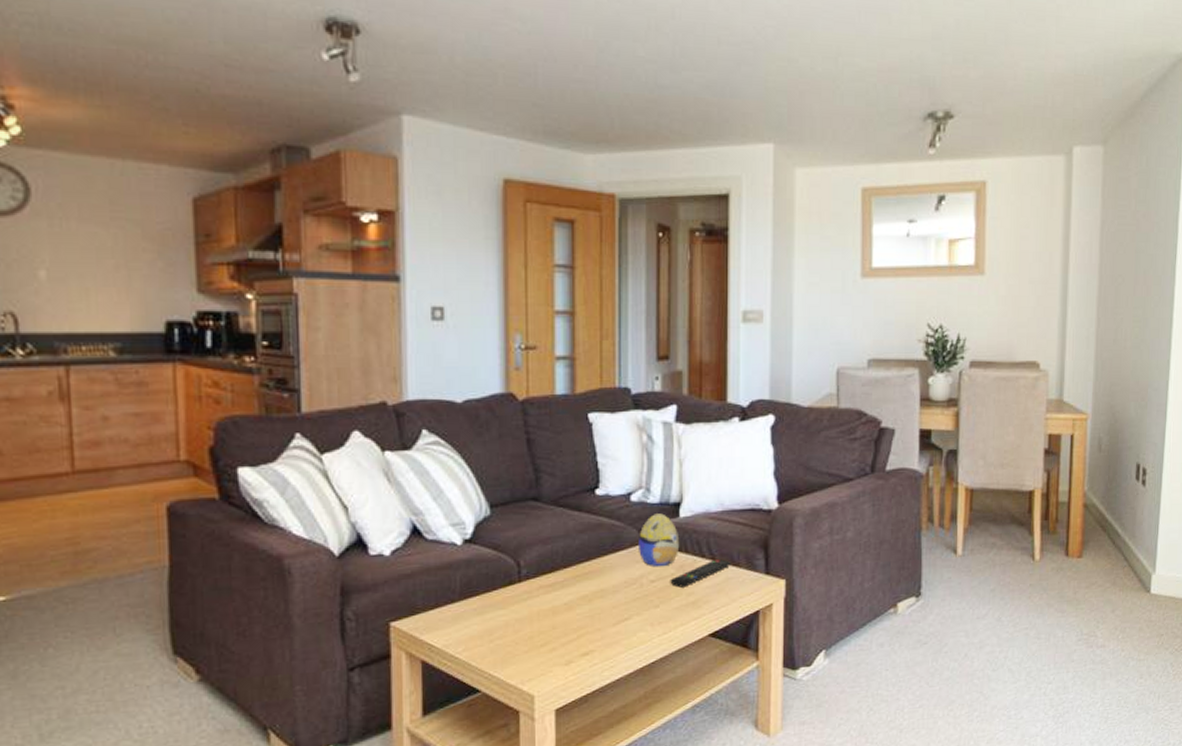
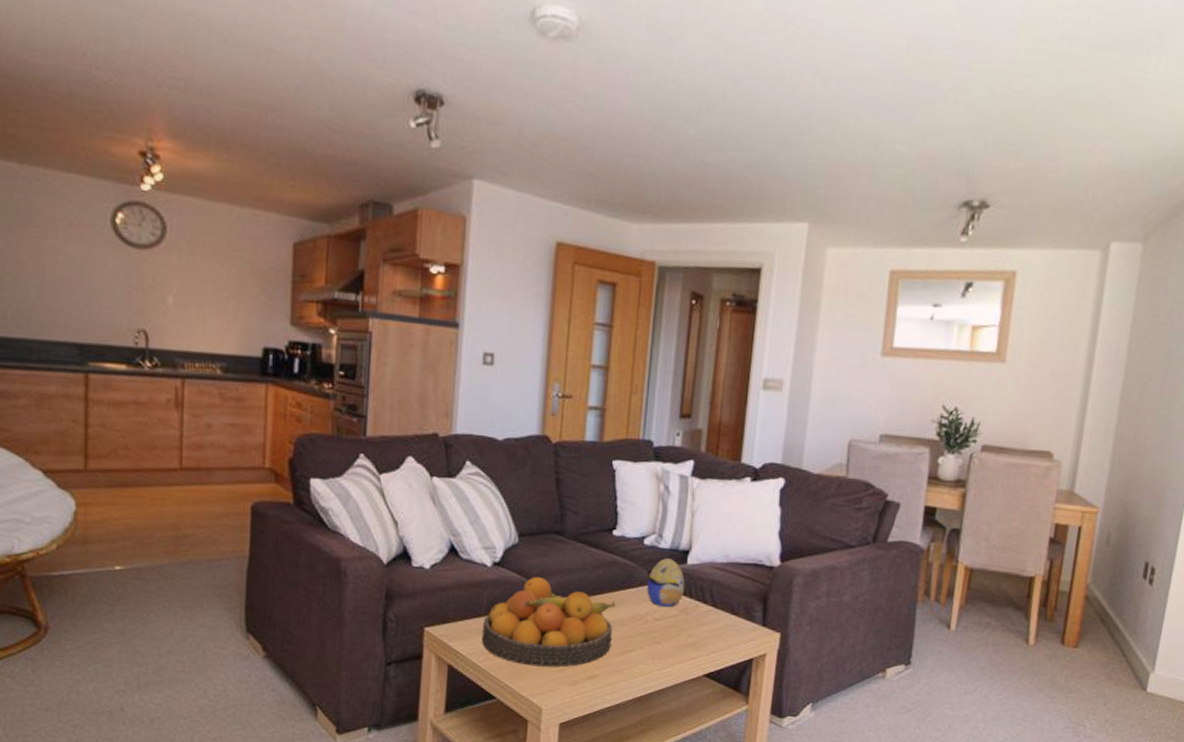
fruit bowl: none [457,550,606,651] -> present [481,577,616,668]
remote control: present [670,559,731,588] -> none [672,606,731,629]

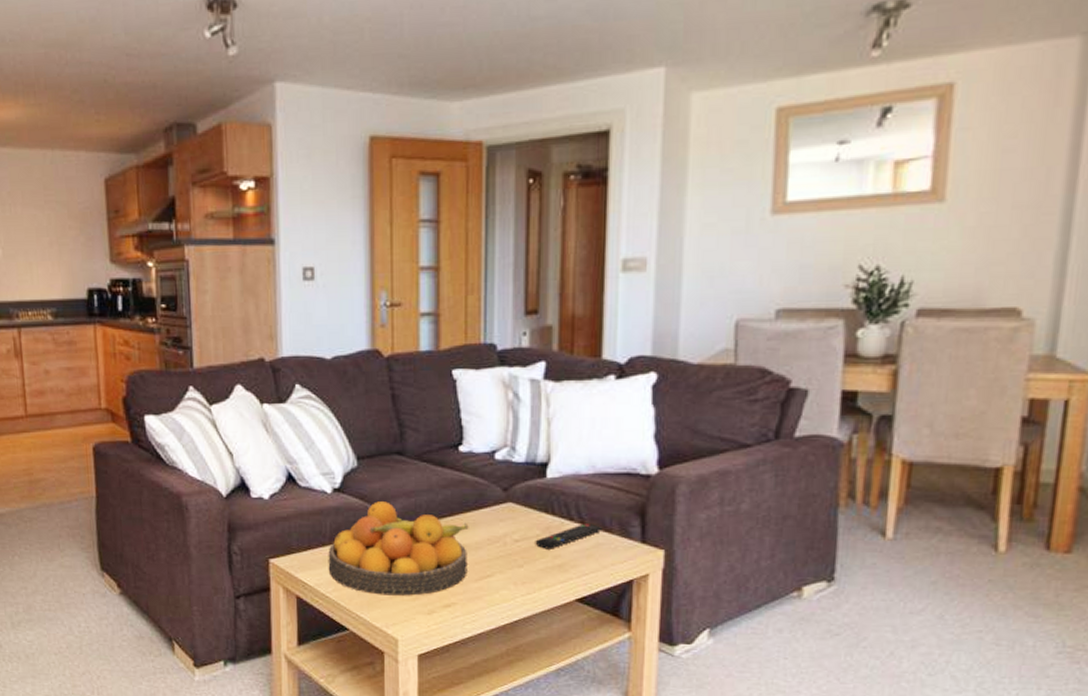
decorative egg: present [647,558,685,607] -> none [503,473,546,526]
remote control: none [672,606,731,629] -> present [535,524,603,549]

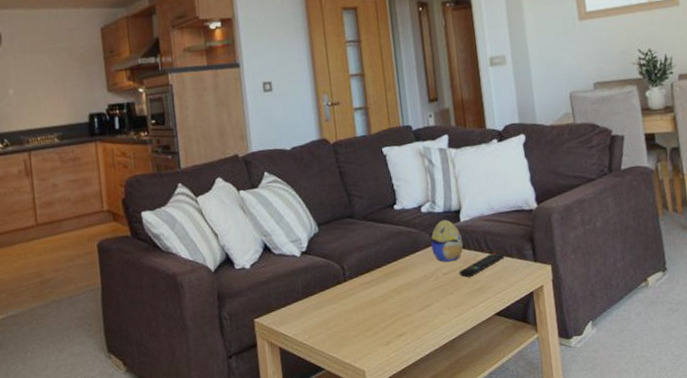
fruit bowl: present [328,501,469,596] -> none [302,257,412,336]
decorative egg: none [503,473,546,526] -> present [431,220,464,262]

